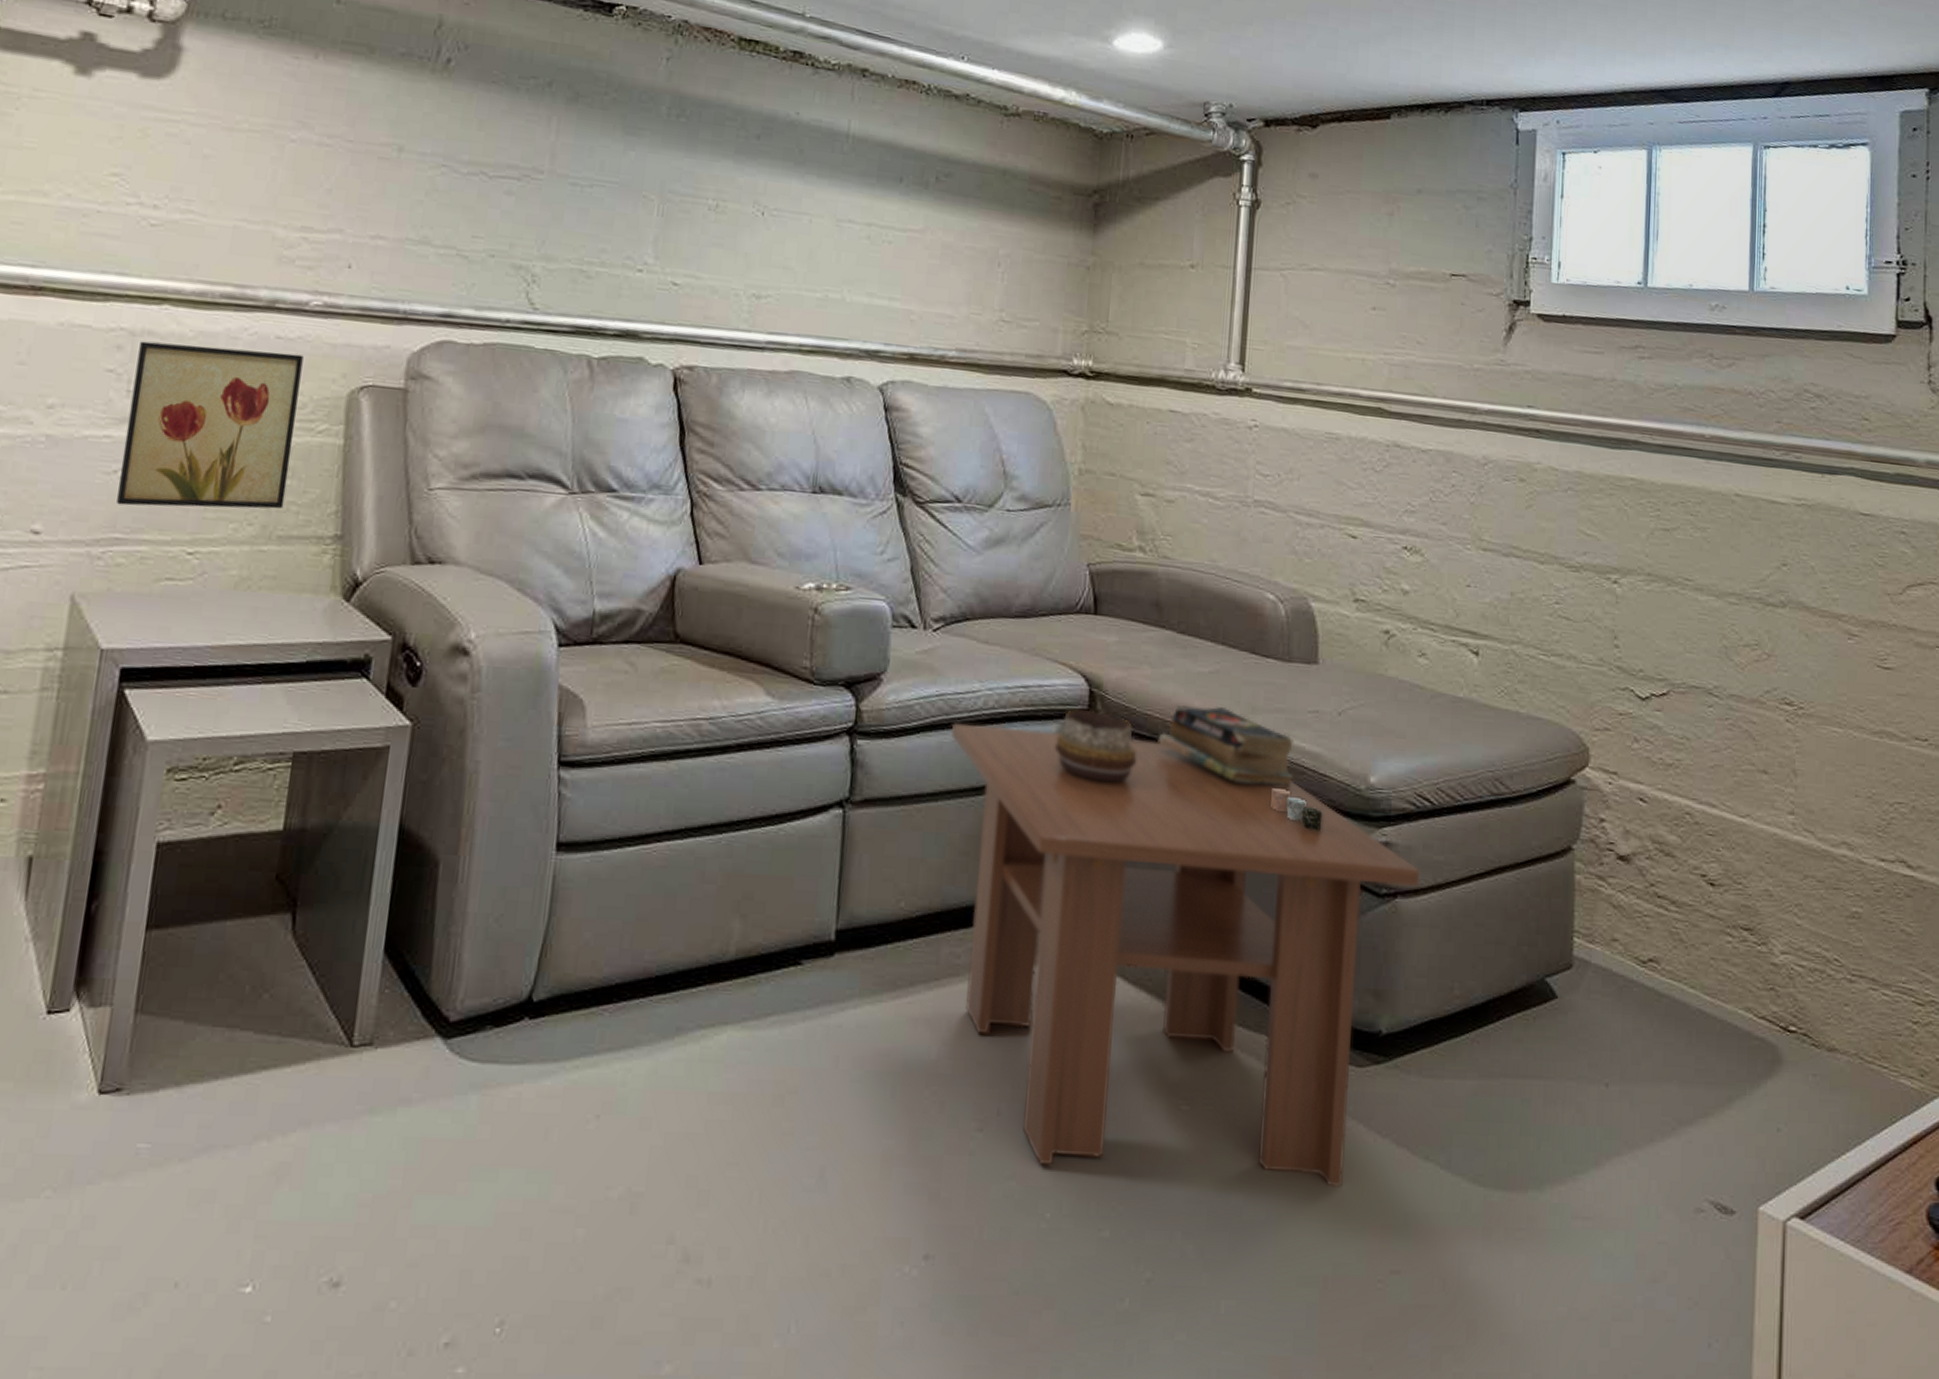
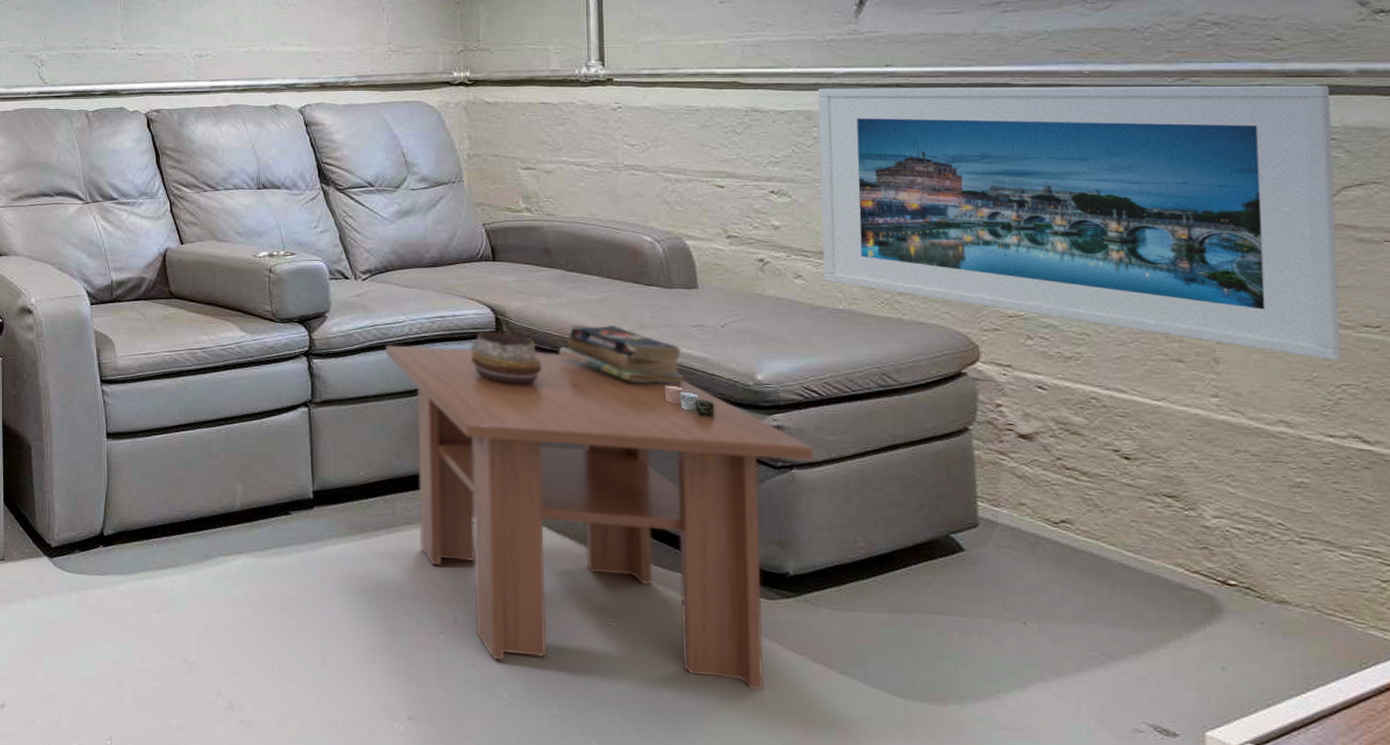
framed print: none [1447,426,1903,776] -> present [818,85,1341,360]

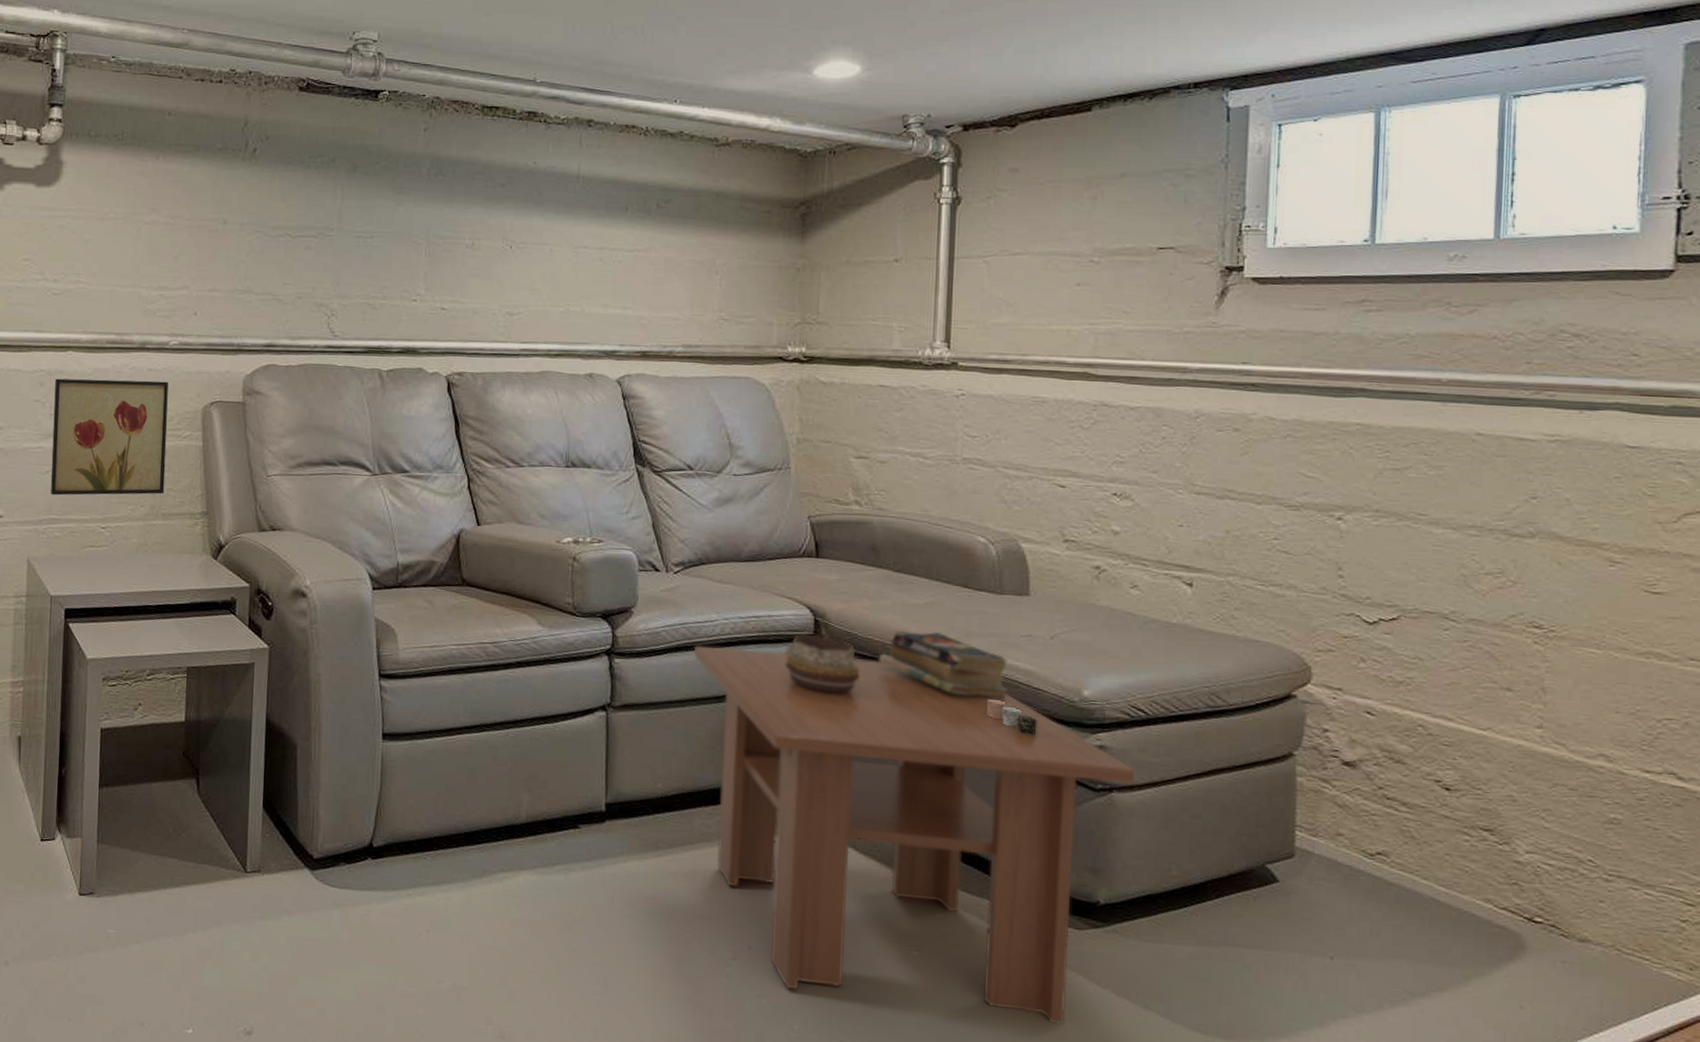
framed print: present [818,85,1341,360] -> none [1160,384,1680,694]

